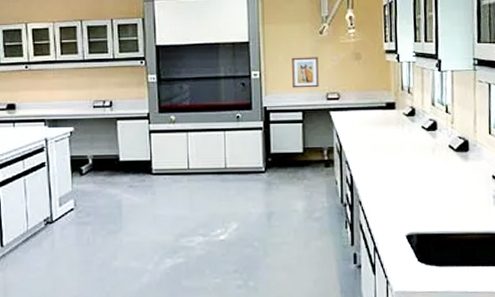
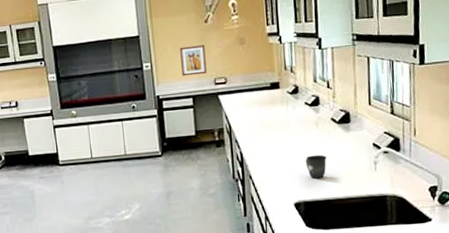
mug: none [419,183,443,209] -> present [305,154,327,179]

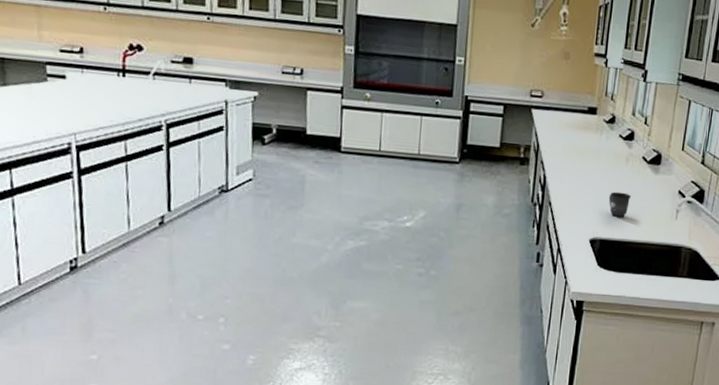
wall art: present [180,45,207,76] -> none [497,47,527,83]

